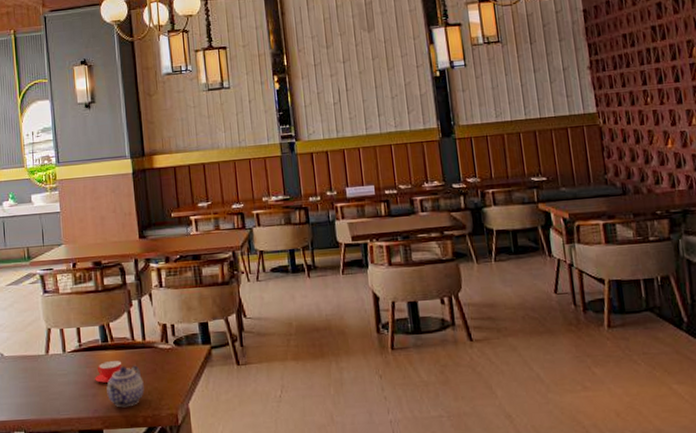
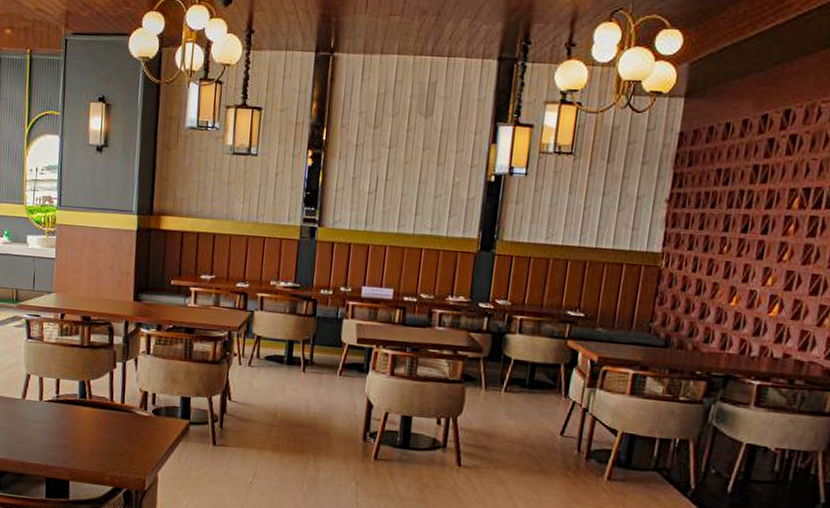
teacup: present [95,361,122,383] -> none [68,417,98,438]
teapot: present [106,365,144,408] -> none [78,424,116,465]

